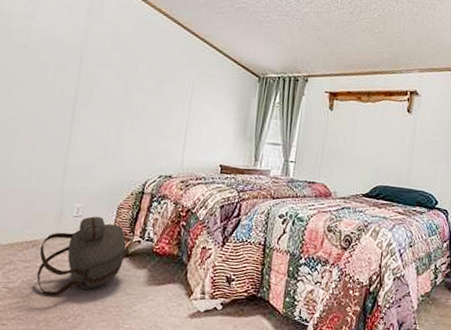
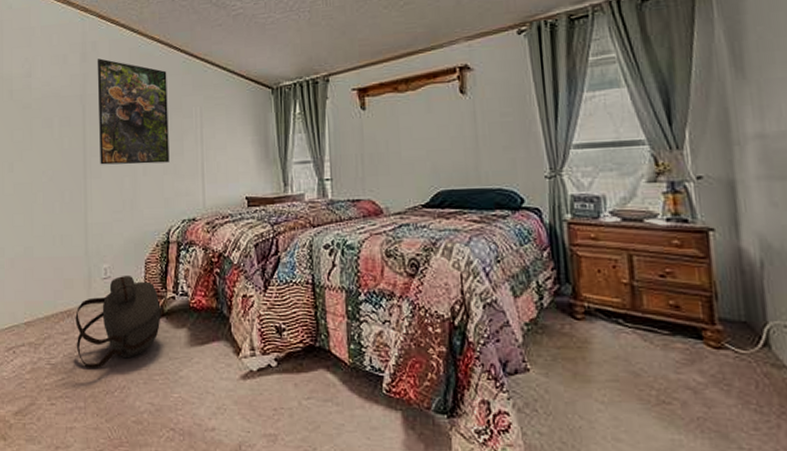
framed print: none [89,17,168,123] -> present [97,58,170,165]

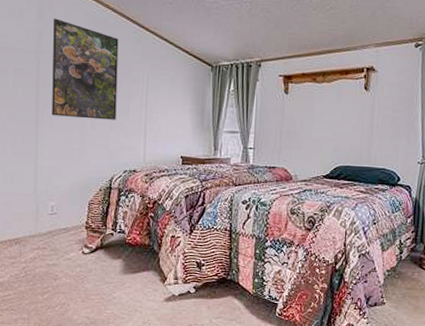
backpack: present [75,274,164,368] -> none [22,212,103,288]

